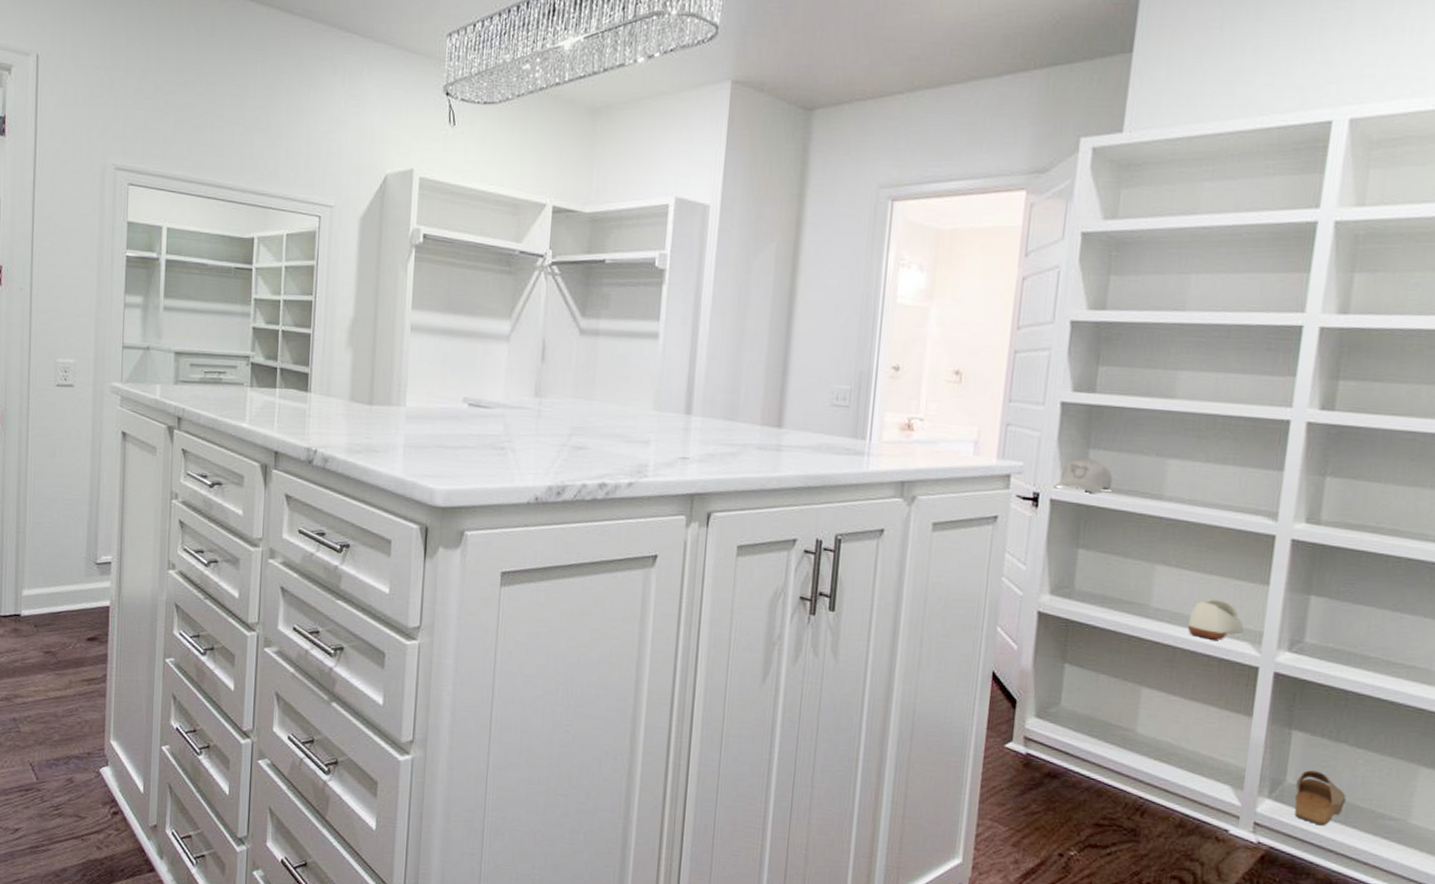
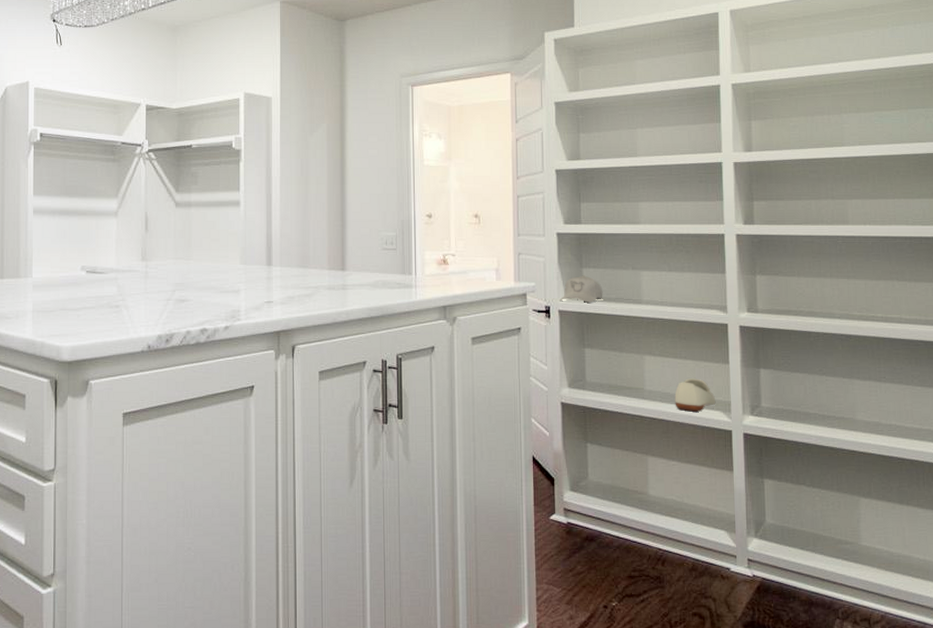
sandal: present [1294,770,1347,826] -> none [773,510,812,556]

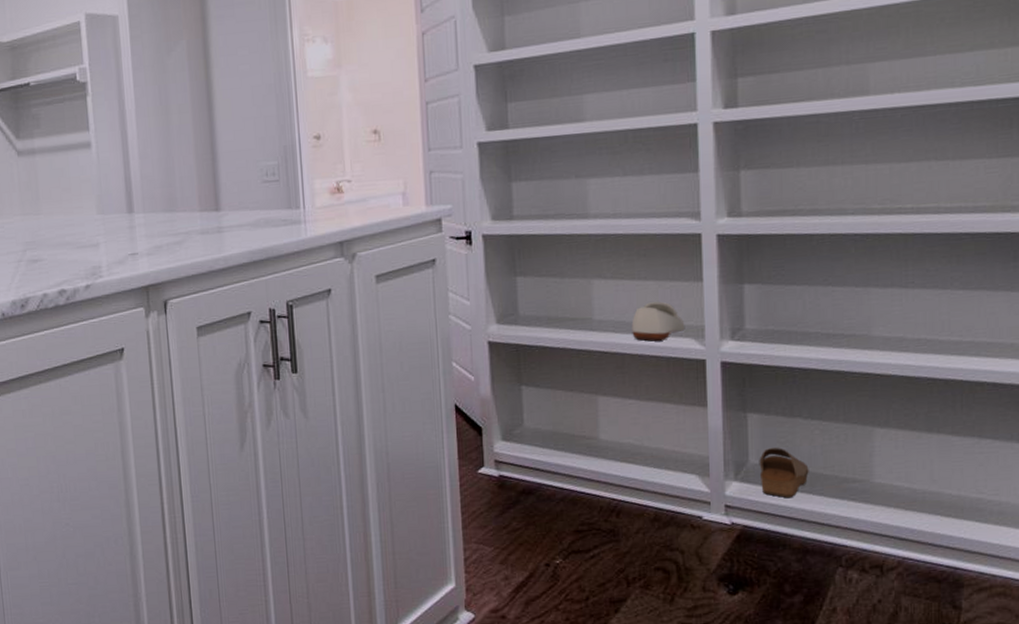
baseball cap: present [559,275,603,303] -> none [482,190,539,225]
sandal: none [773,510,812,556] -> present [759,448,809,498]

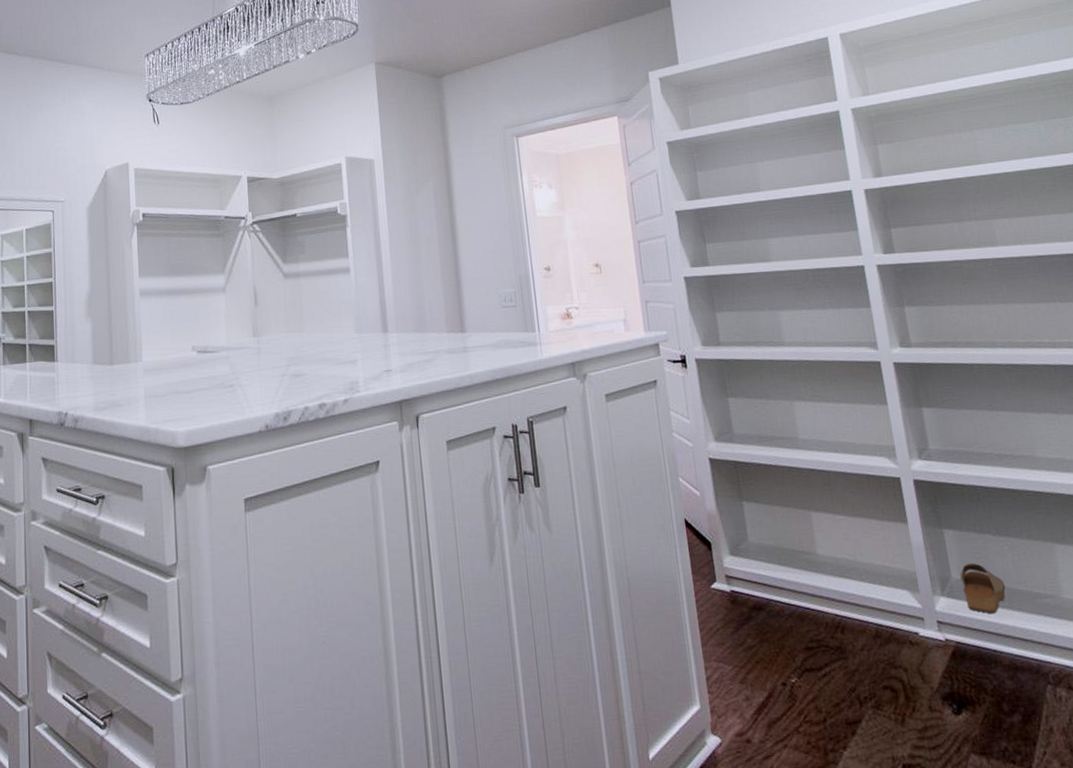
loafer: present [631,301,685,341] -> none [832,423,879,460]

